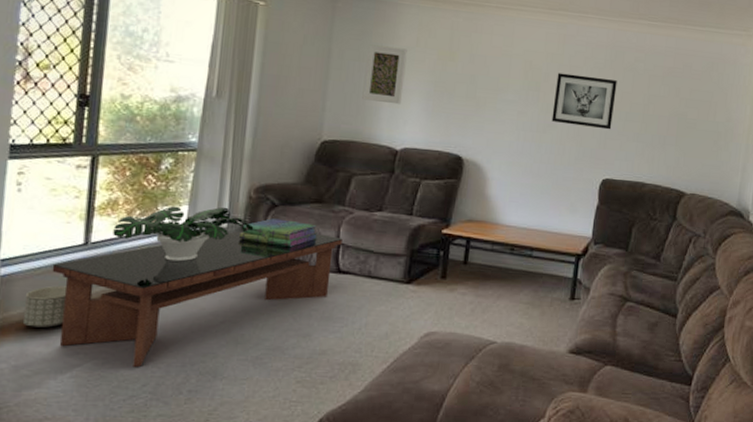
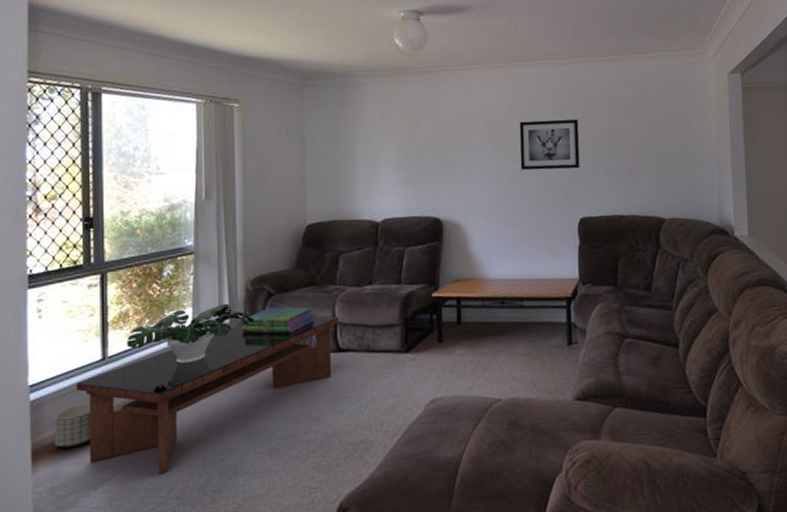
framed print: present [362,44,407,105] -> none [337,124,376,179]

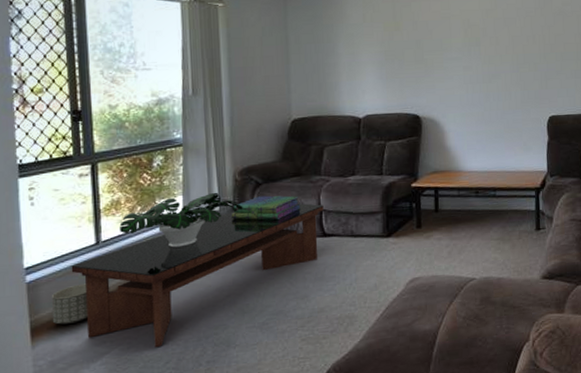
wall art: present [519,119,580,171] -> none [494,25,550,72]

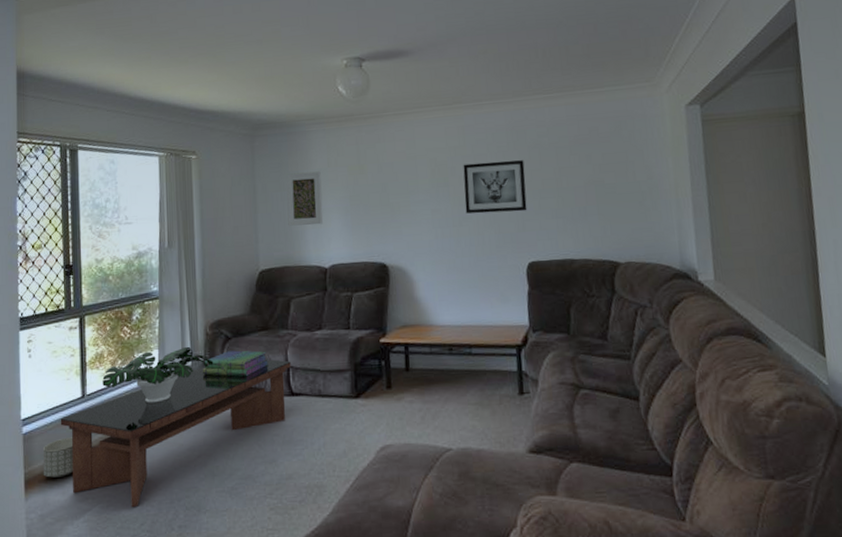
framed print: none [320,26,358,78] -> present [286,171,323,226]
wall art: none [494,25,550,72] -> present [463,160,527,214]

